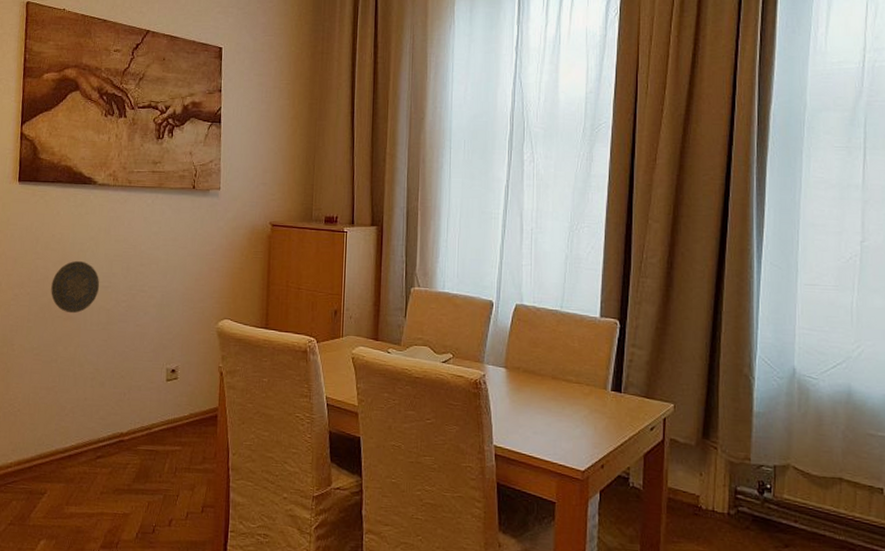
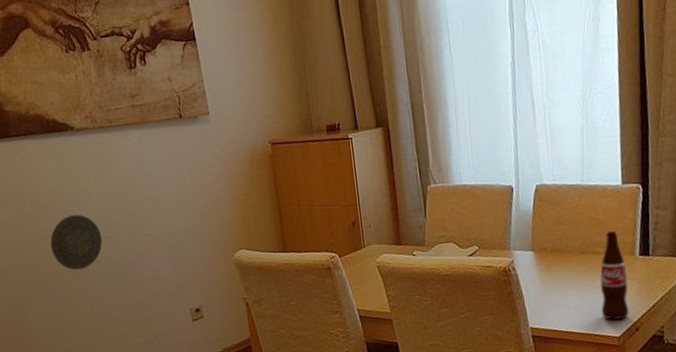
bottle: none [567,362,597,453] -> present [600,231,629,320]

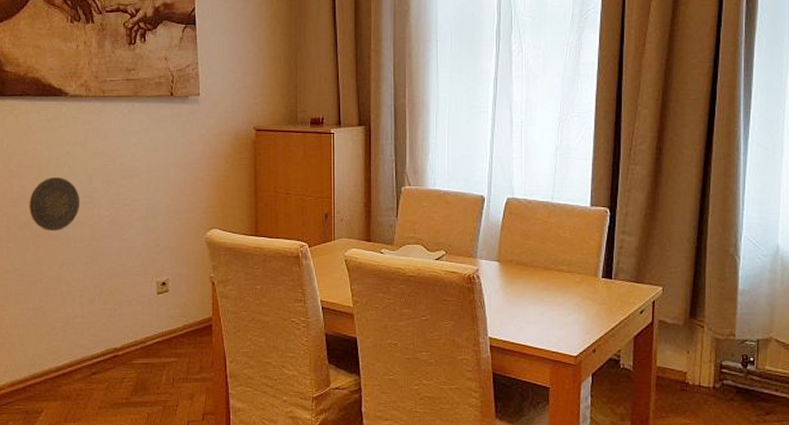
bottle: present [600,231,629,320] -> none [560,251,589,339]

